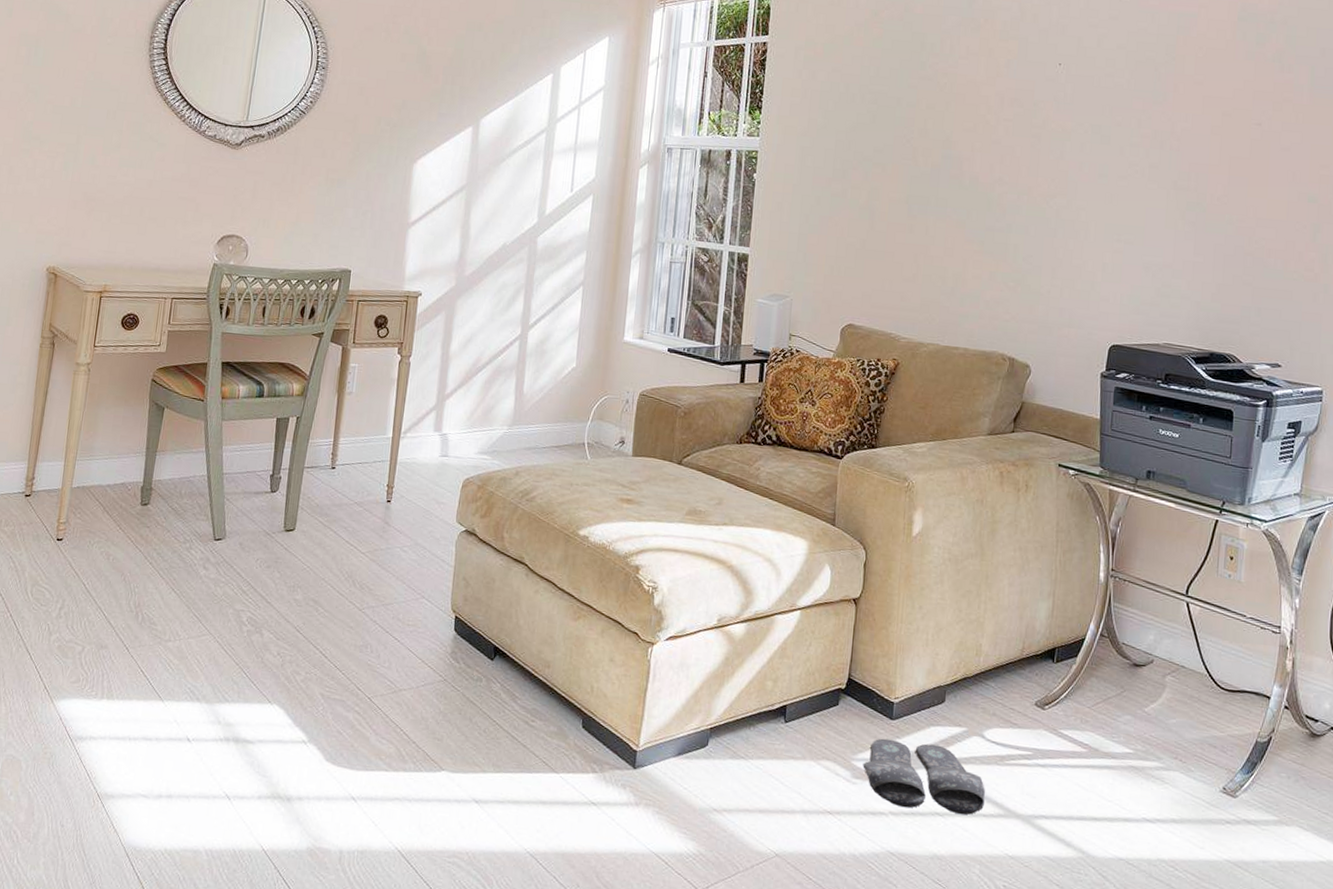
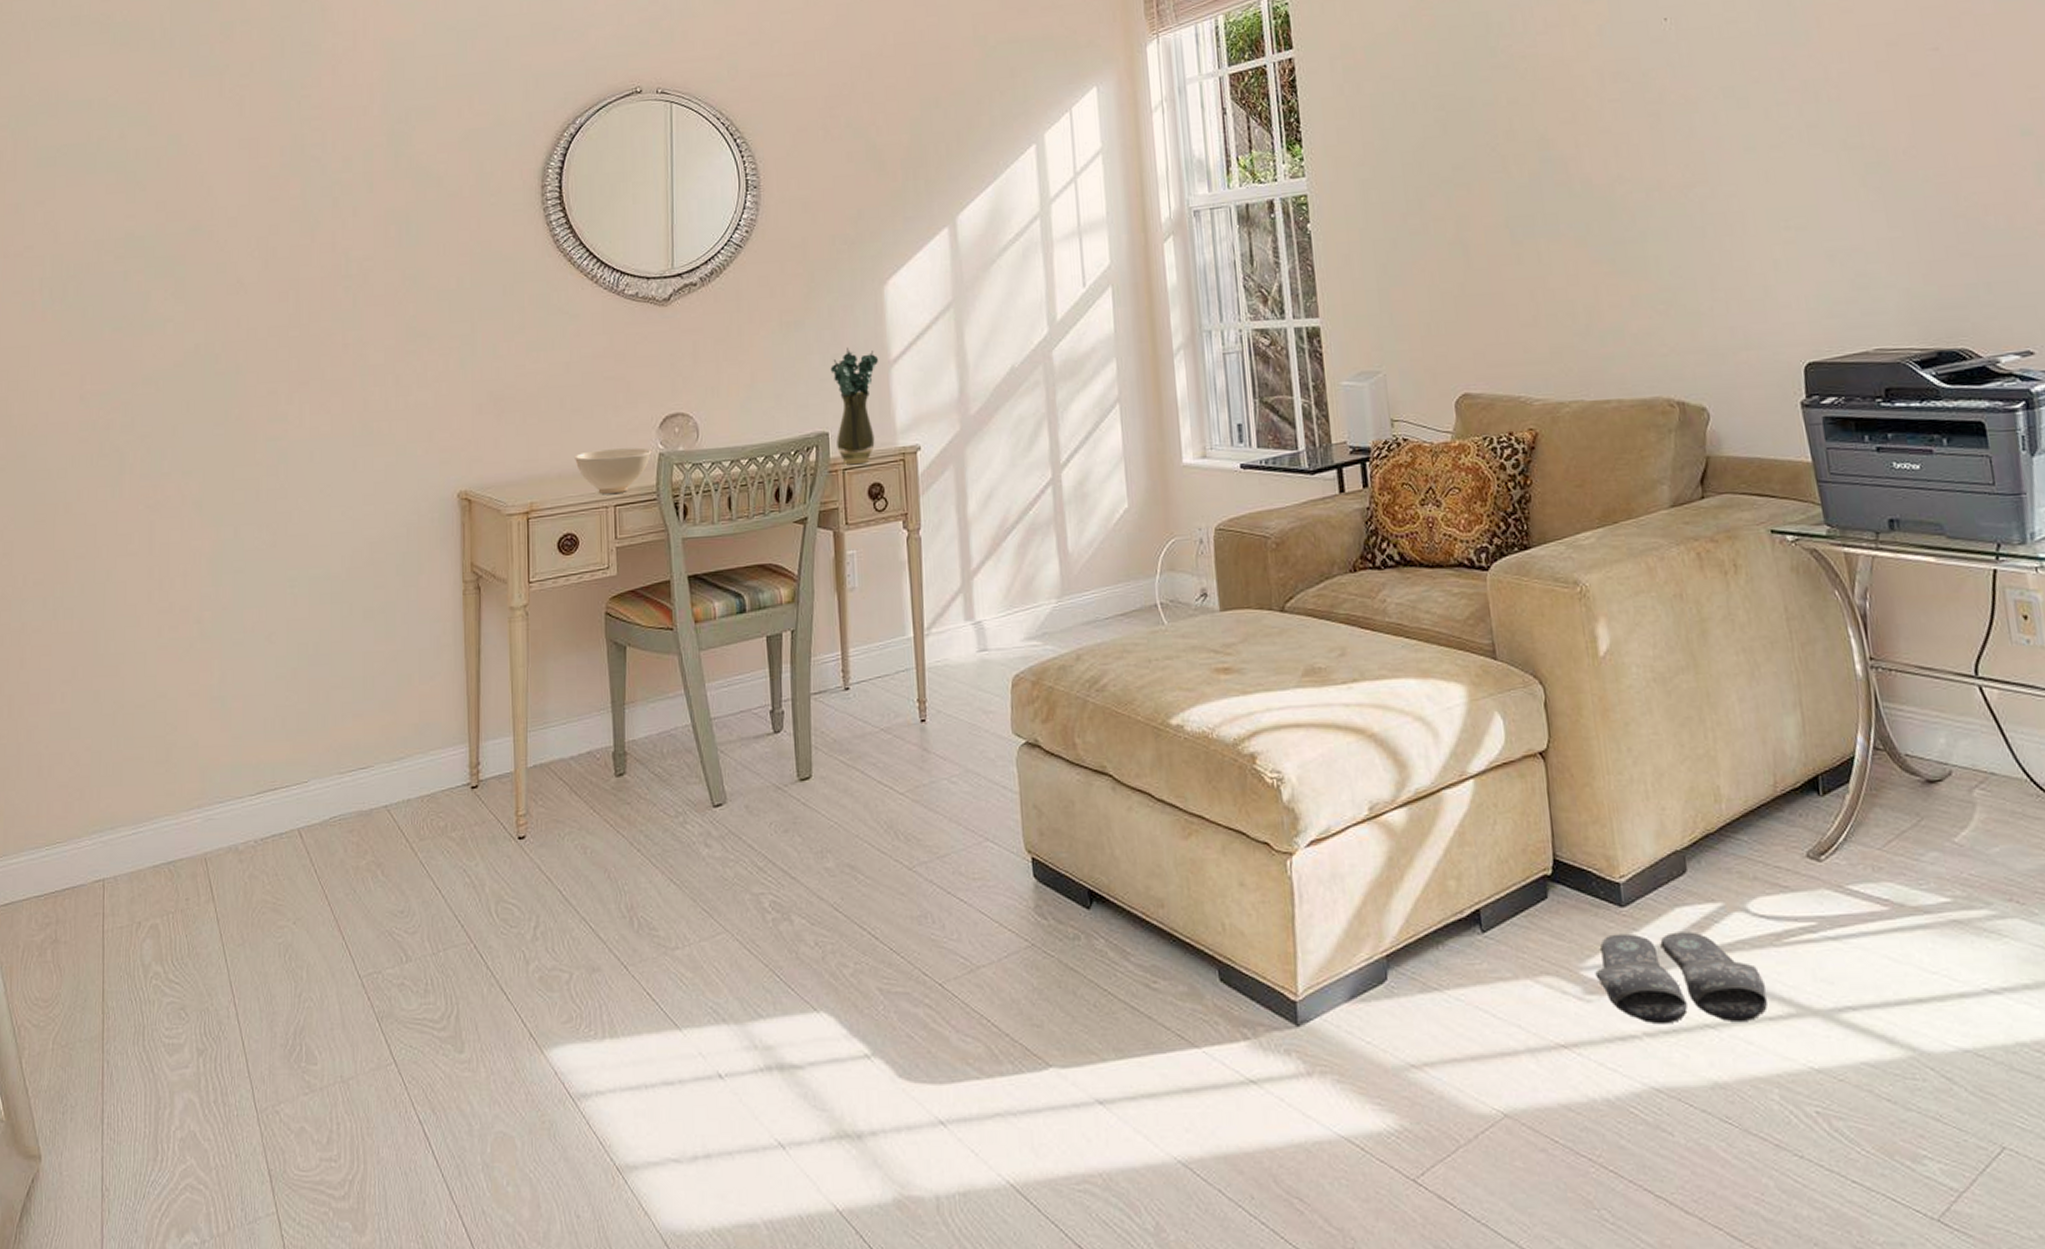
bowl: none [145,252,208,289] -> present [575,447,652,495]
vase: none [356,206,400,299] -> present [830,347,879,465]

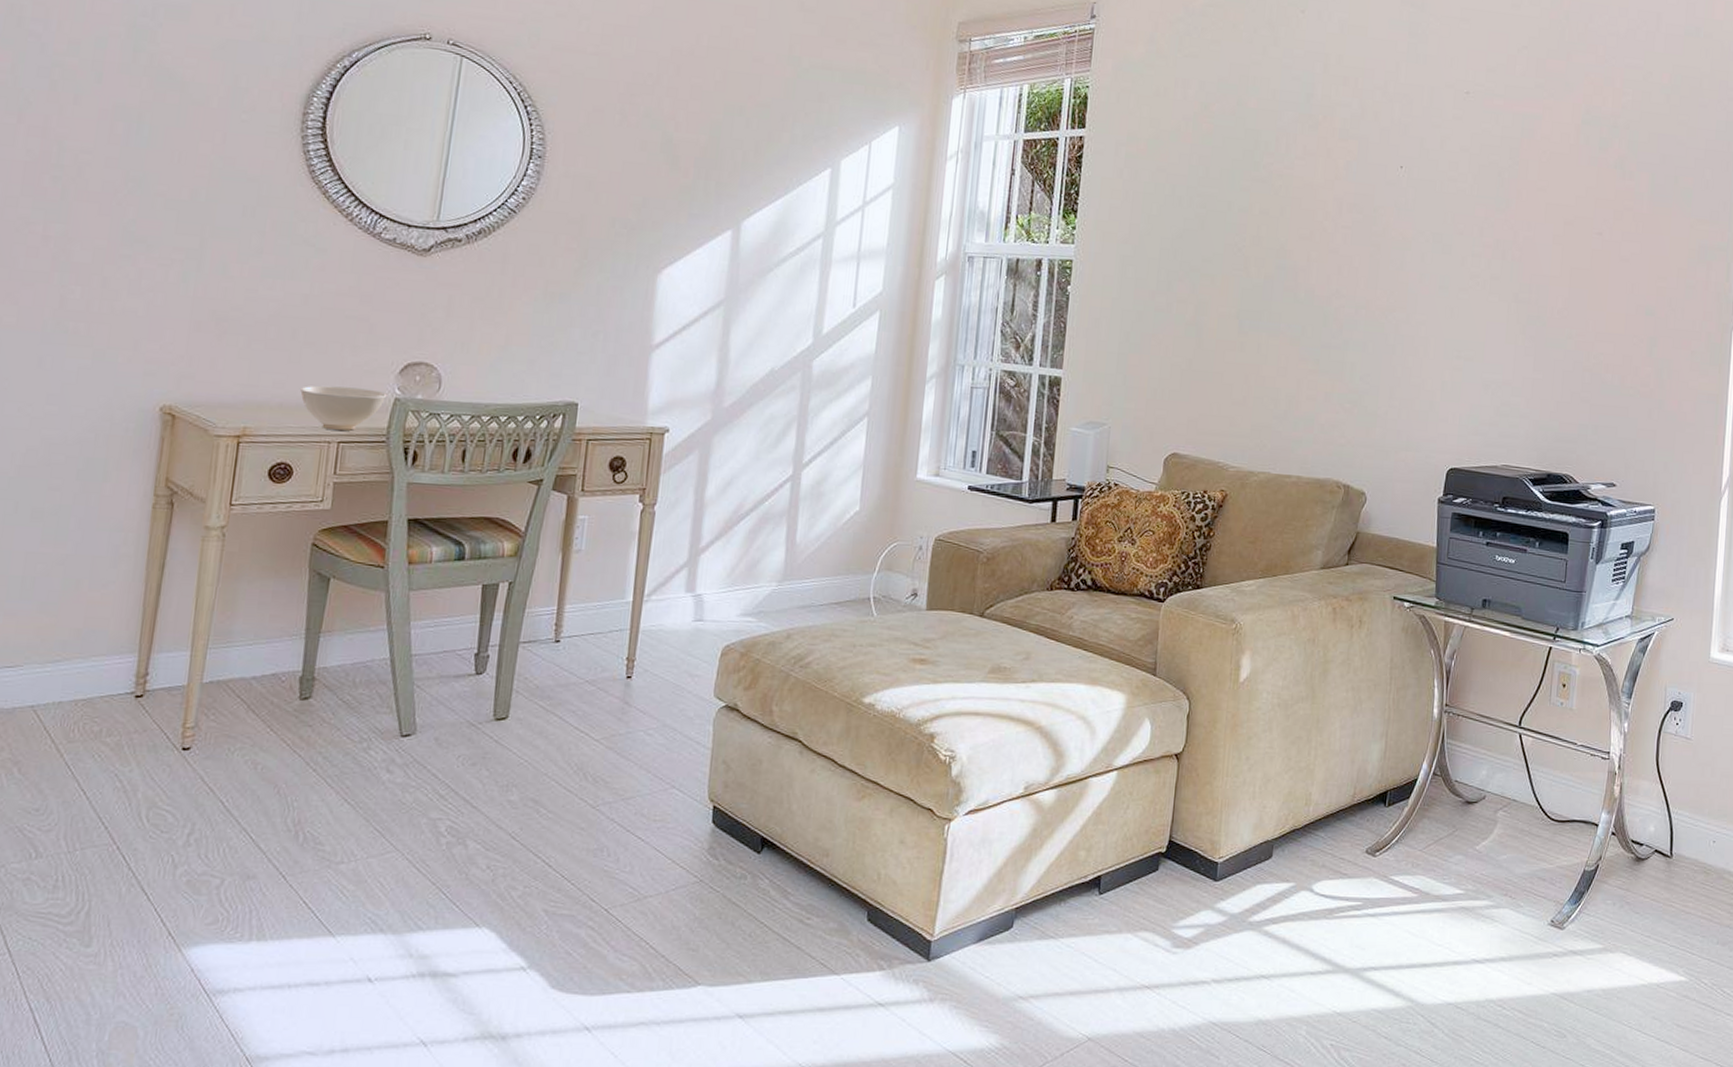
vase: present [830,347,879,465] -> none [584,325,641,438]
slippers: present [1595,931,1767,1025] -> none [1184,902,1313,975]

